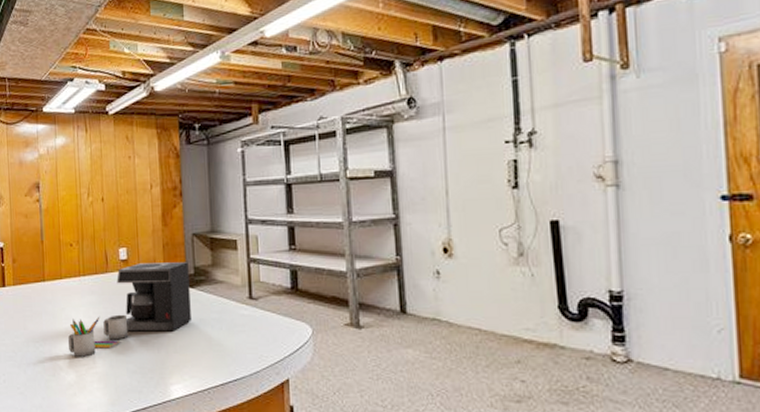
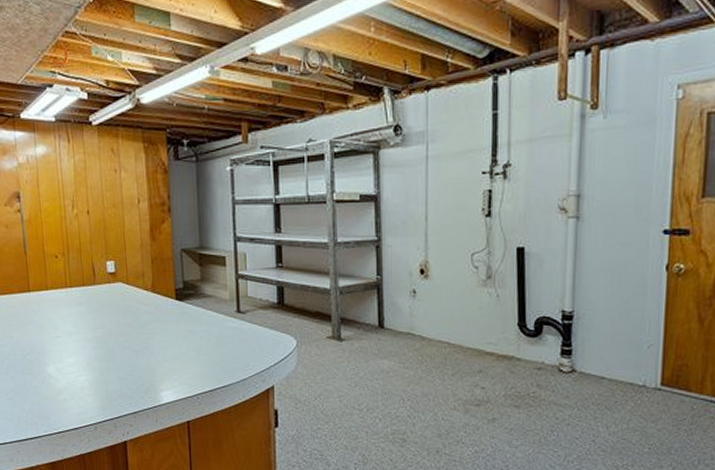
coffee maker: present [68,262,191,358] -> none [57,276,181,366]

